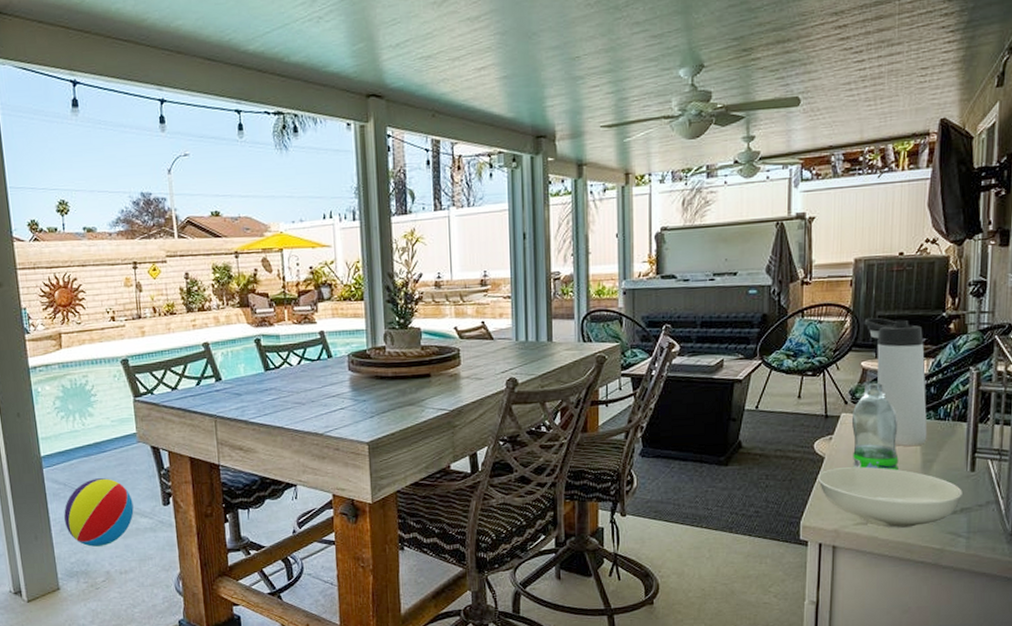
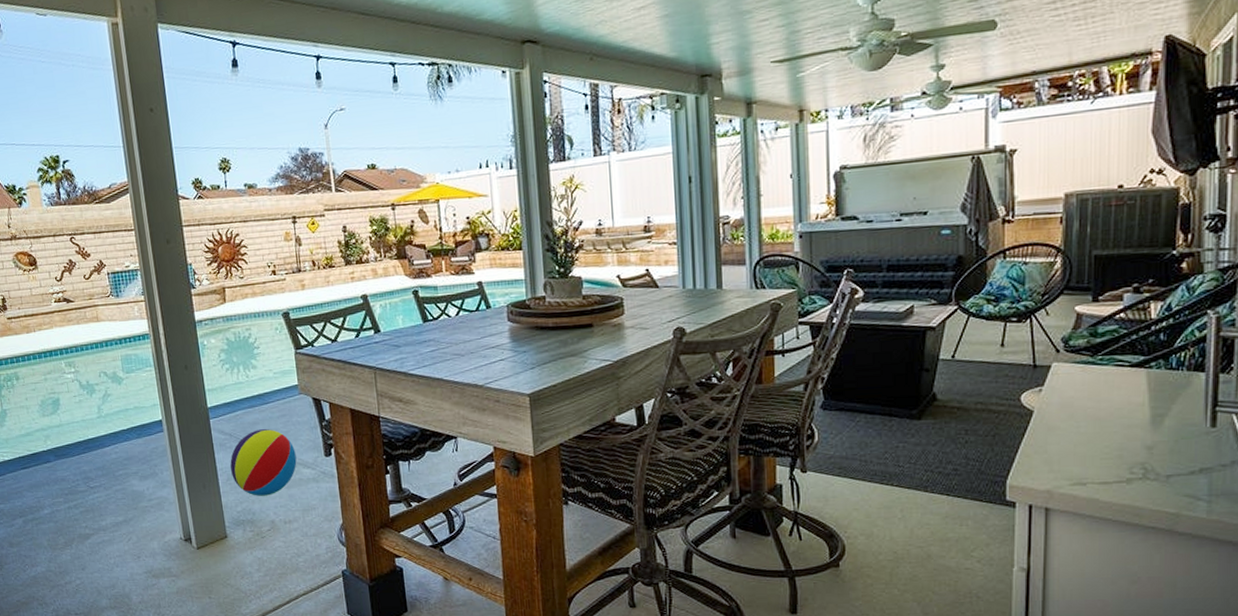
bowl: present [817,466,963,528] -> none [1025,421,1201,489]
bottle: present [852,382,899,471] -> none [1066,328,1122,427]
thermos bottle: present [864,317,928,447] -> none [1077,257,1157,400]

